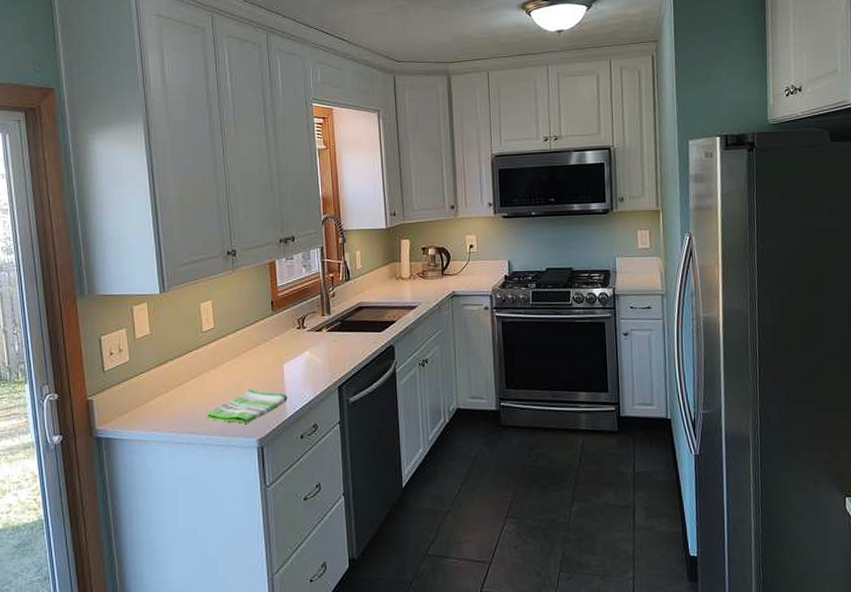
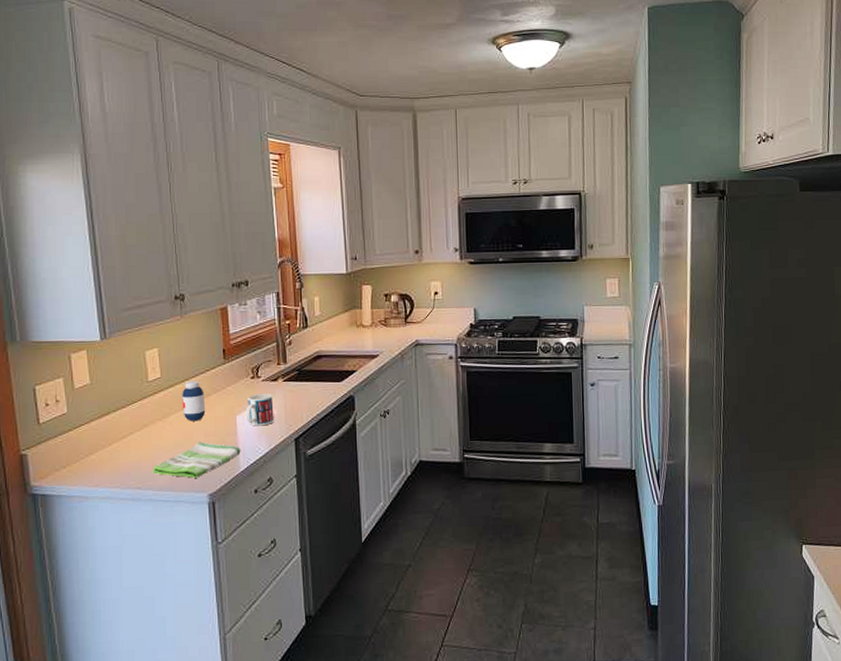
medicine bottle: none [233,330,256,370] -> present [182,380,206,421]
mug: none [292,342,319,375] -> present [245,393,274,426]

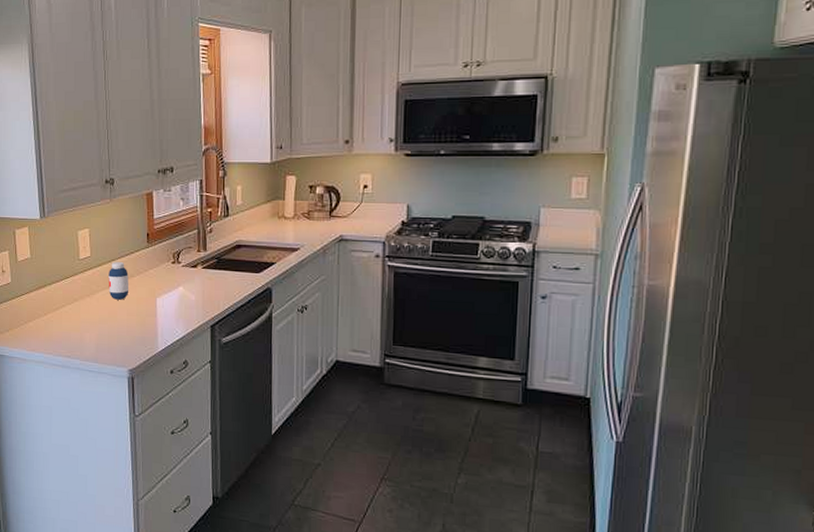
dish towel: present [152,441,241,478] -> none [80,319,160,353]
mug: present [245,393,274,426] -> none [165,278,192,310]

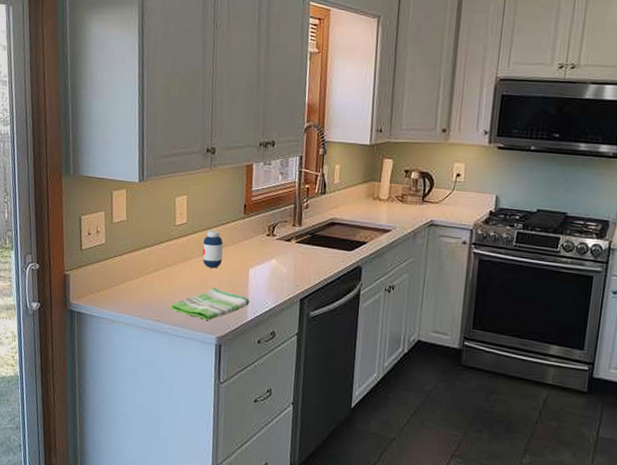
dish towel: none [80,319,160,353] -> present [170,287,250,320]

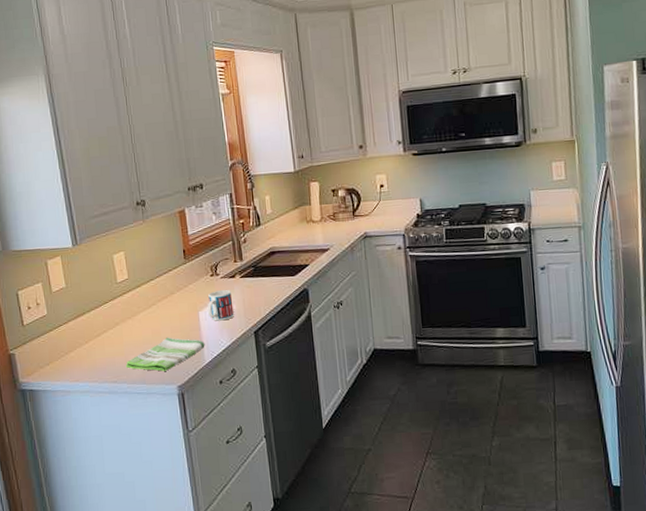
medicine bottle: present [202,230,223,268] -> none [148,280,171,319]
mug: none [257,251,285,283] -> present [207,289,234,321]

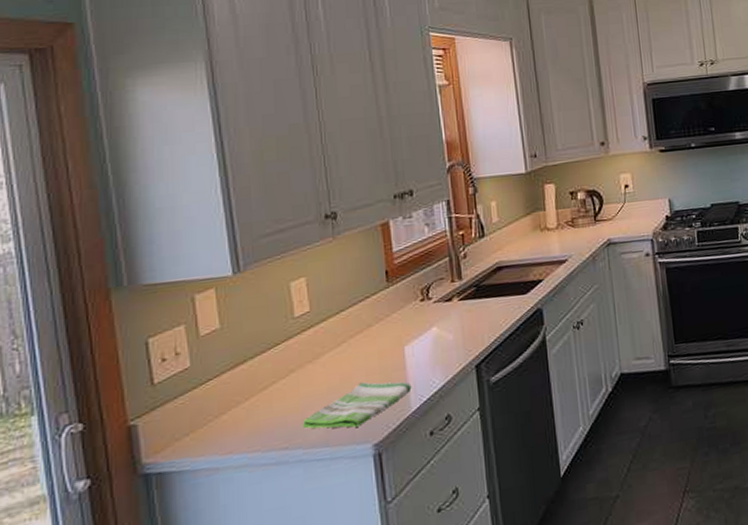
mug: present [207,289,234,321] -> none [415,316,450,357]

